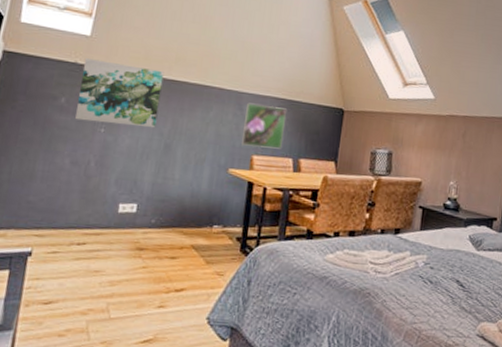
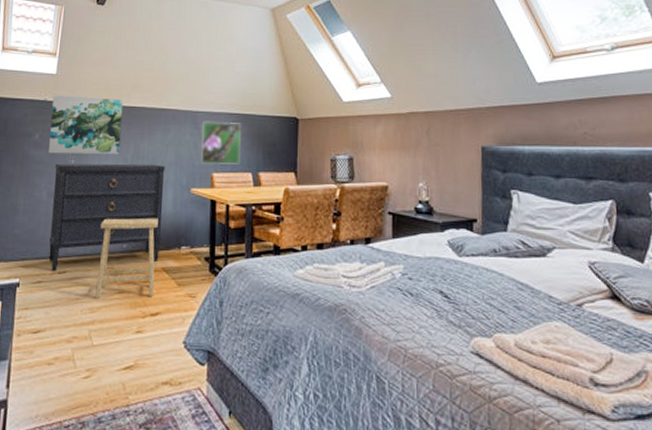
dresser: none [67,131,204,242] -> present [49,163,165,271]
stool: none [116,191,192,273] -> present [95,217,158,299]

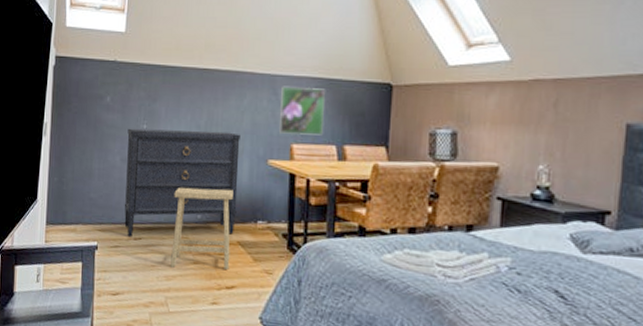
wall art: present [49,95,123,155] -> none [120,55,196,121]

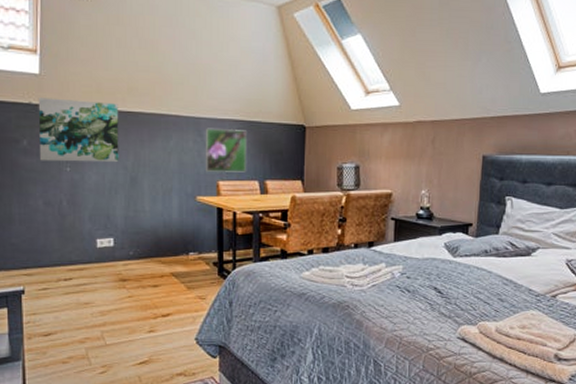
wall art: none [120,55,196,121] -> present [38,98,119,163]
dresser: present [124,128,240,237] -> none [49,171,168,278]
stool: present [170,187,233,270] -> none [104,225,164,303]

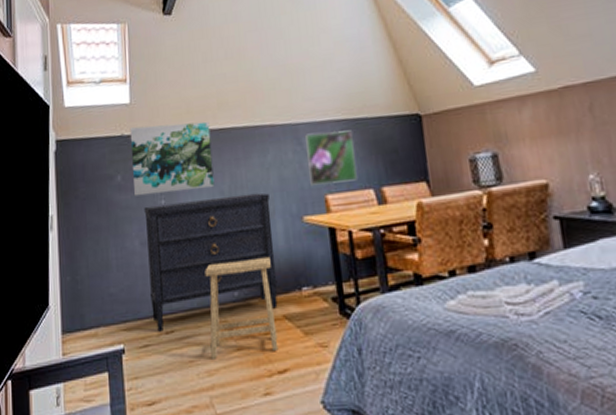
dresser: none [49,171,168,278] -> present [144,193,278,332]
stool: none [104,225,164,303] -> present [205,256,279,359]

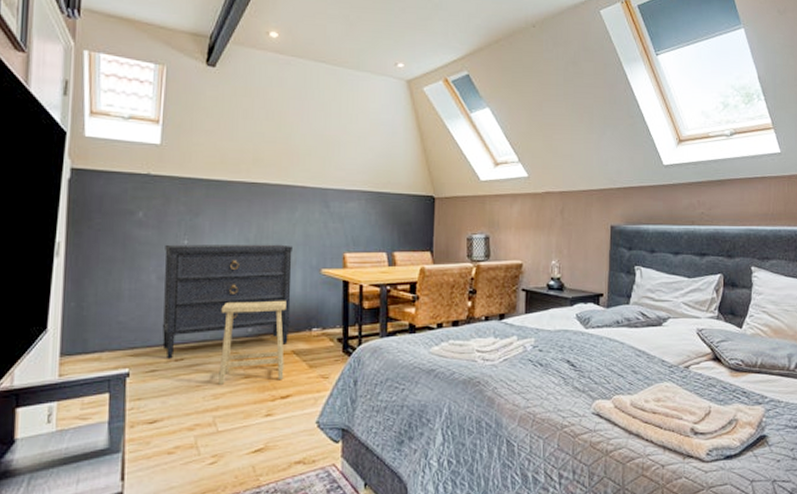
wall art: present [129,121,215,197] -> none [155,168,243,235]
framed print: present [304,130,357,186] -> none [331,199,375,245]

